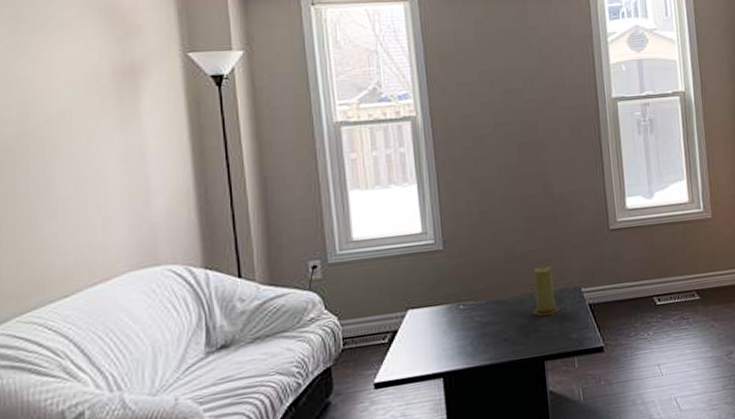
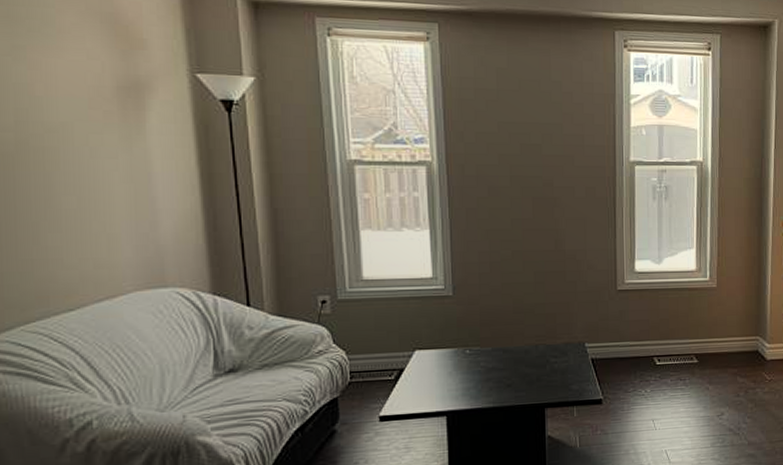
candle: present [533,266,559,316] -> none [537,320,563,366]

